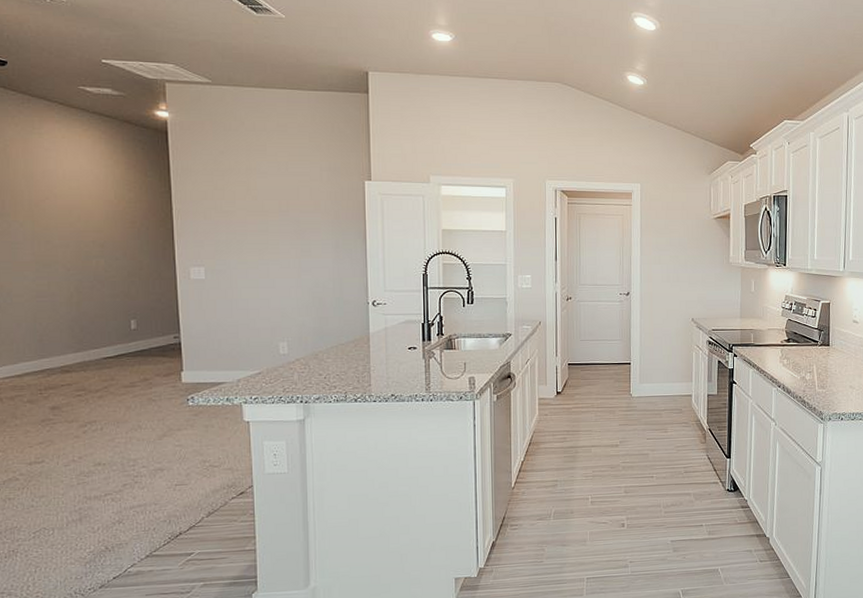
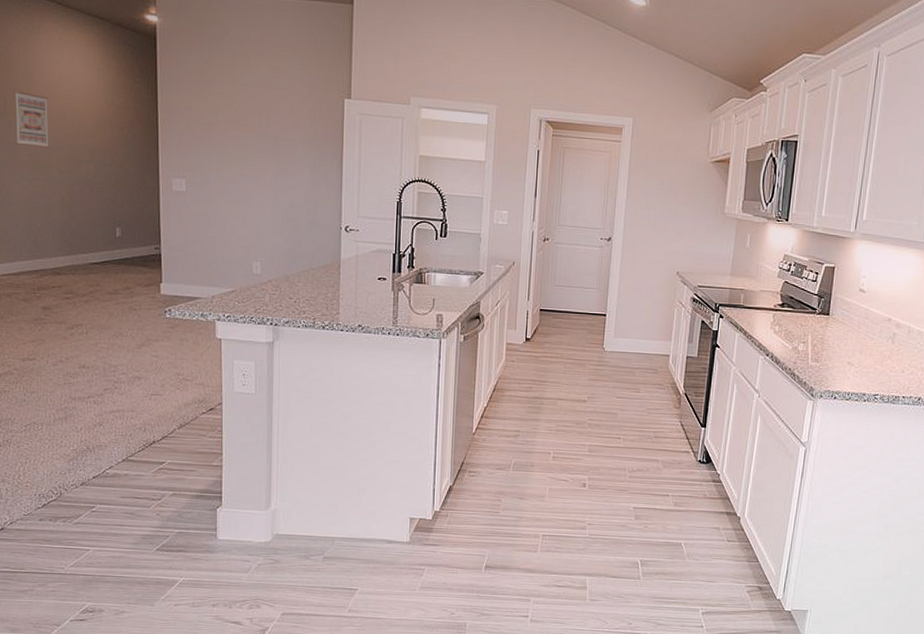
wall art: none [13,192,54,246] -> present [14,91,49,148]

